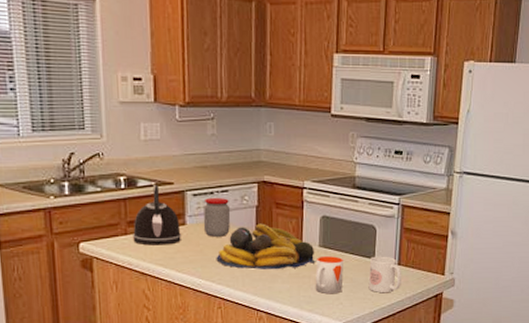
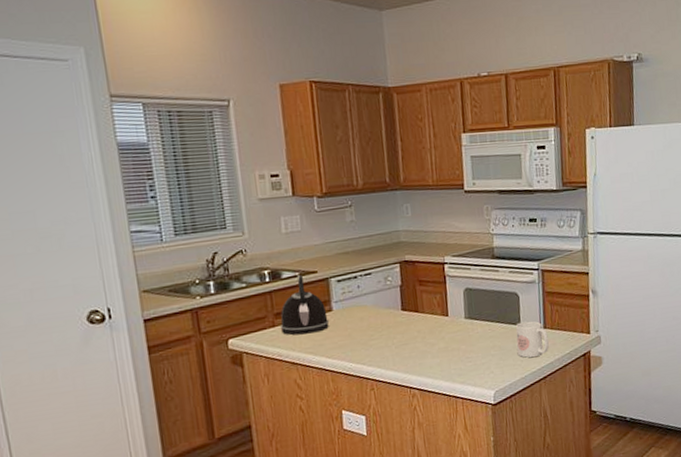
jar: present [203,197,231,237] -> none [348,280,376,320]
fruit bowl: present [216,223,315,270] -> none [364,302,463,349]
mug: present [316,256,343,294] -> none [464,326,492,365]

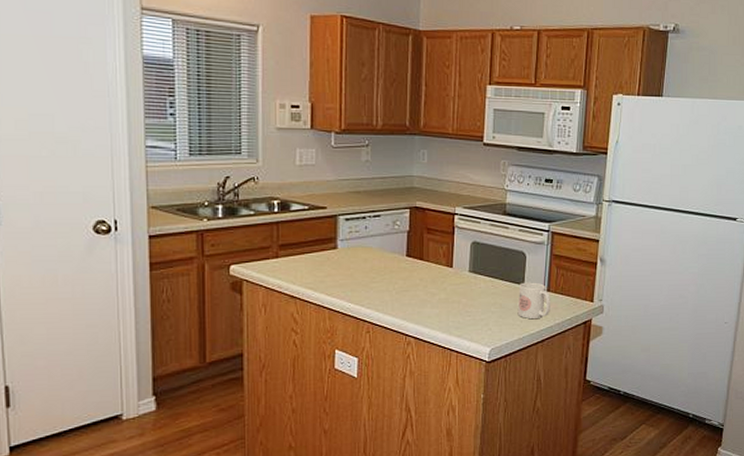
kettle: present [279,275,329,335] -> none [283,209,332,269]

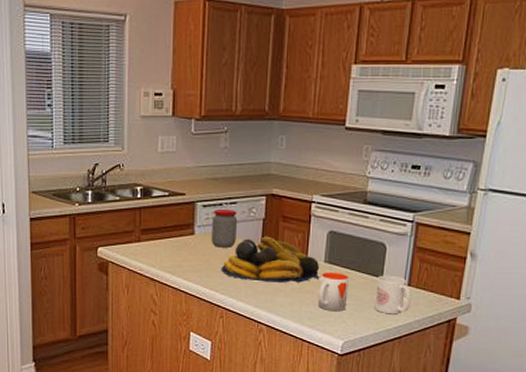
jar: none [354,221,382,261] -> present [211,208,238,248]
fruit bowl: none [366,248,465,294] -> present [221,236,320,283]
mug: none [465,282,493,320] -> present [319,272,349,312]

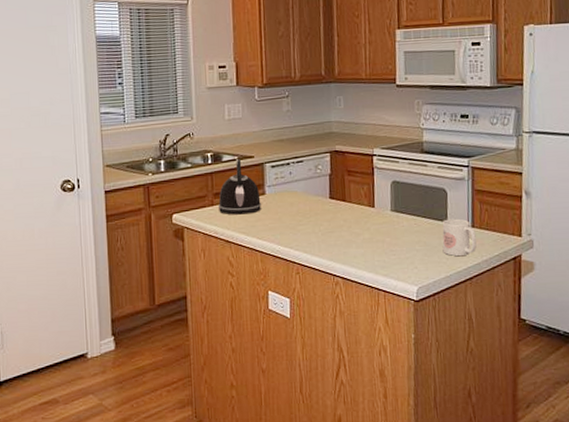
kettle: none [144,195,189,253] -> present [217,159,261,215]
jar: present [211,208,238,248] -> none [280,167,306,205]
fruit bowl: present [221,236,320,283] -> none [293,190,388,235]
mug: present [319,272,349,312] -> none [389,220,417,259]

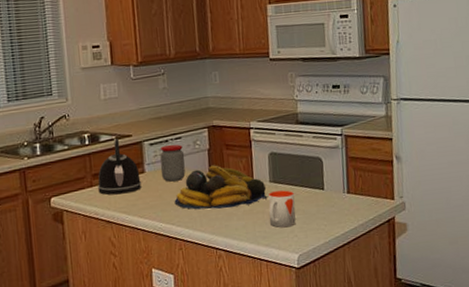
jar: none [280,167,306,205] -> present [160,144,186,182]
fruit bowl: none [293,190,388,235] -> present [174,165,268,210]
mug: none [389,220,417,259] -> present [268,190,296,228]
mug: present [442,218,477,257] -> none [319,186,353,223]

